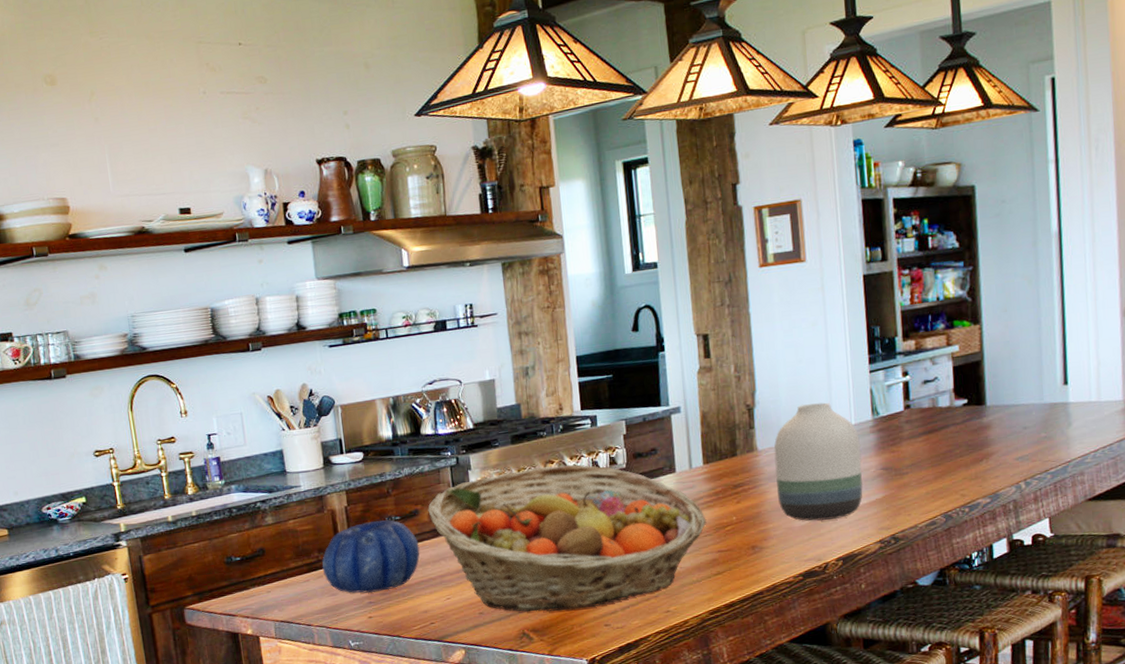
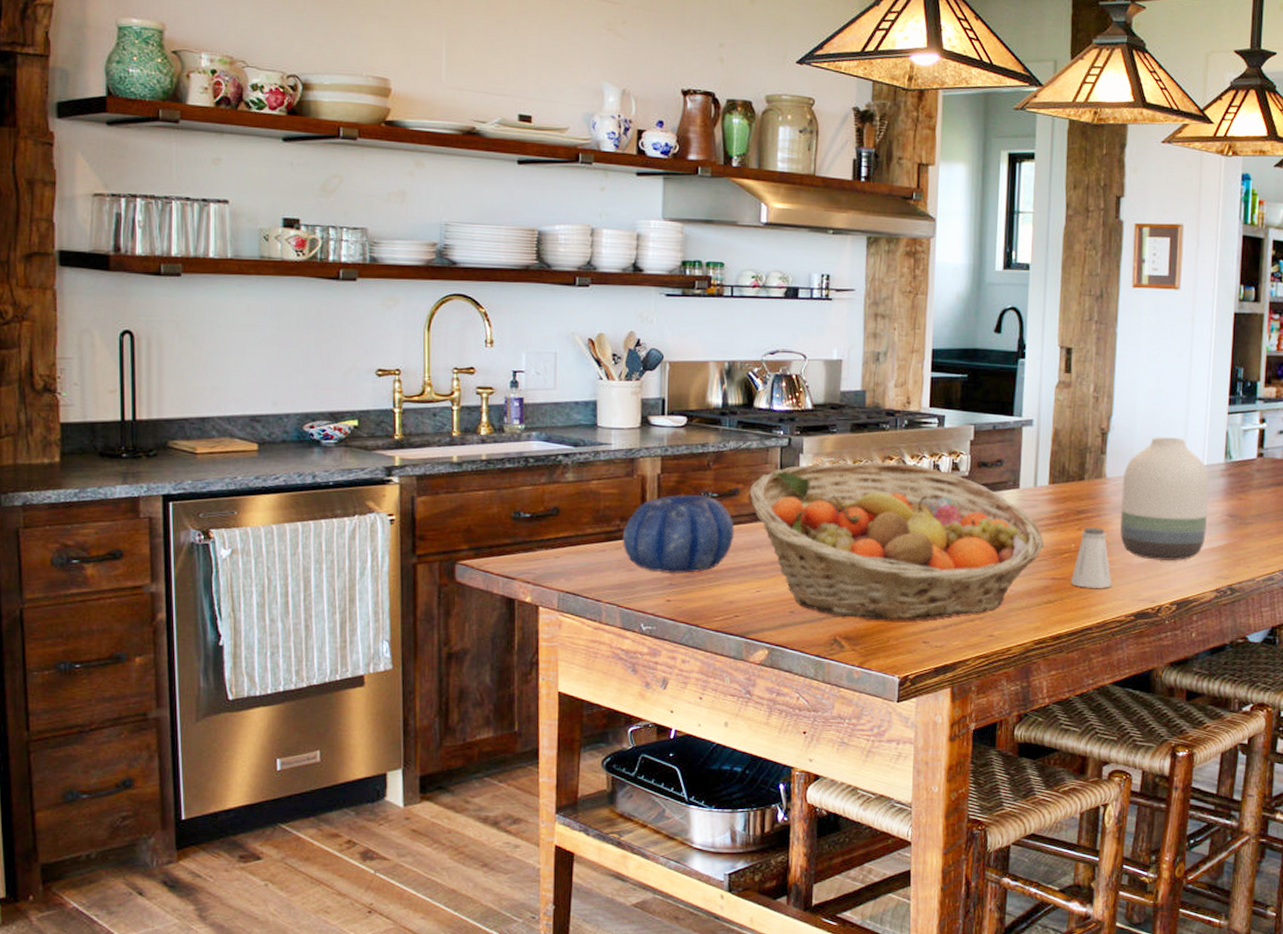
saltshaker: none [736,497,777,556] -> present [1071,526,1112,589]

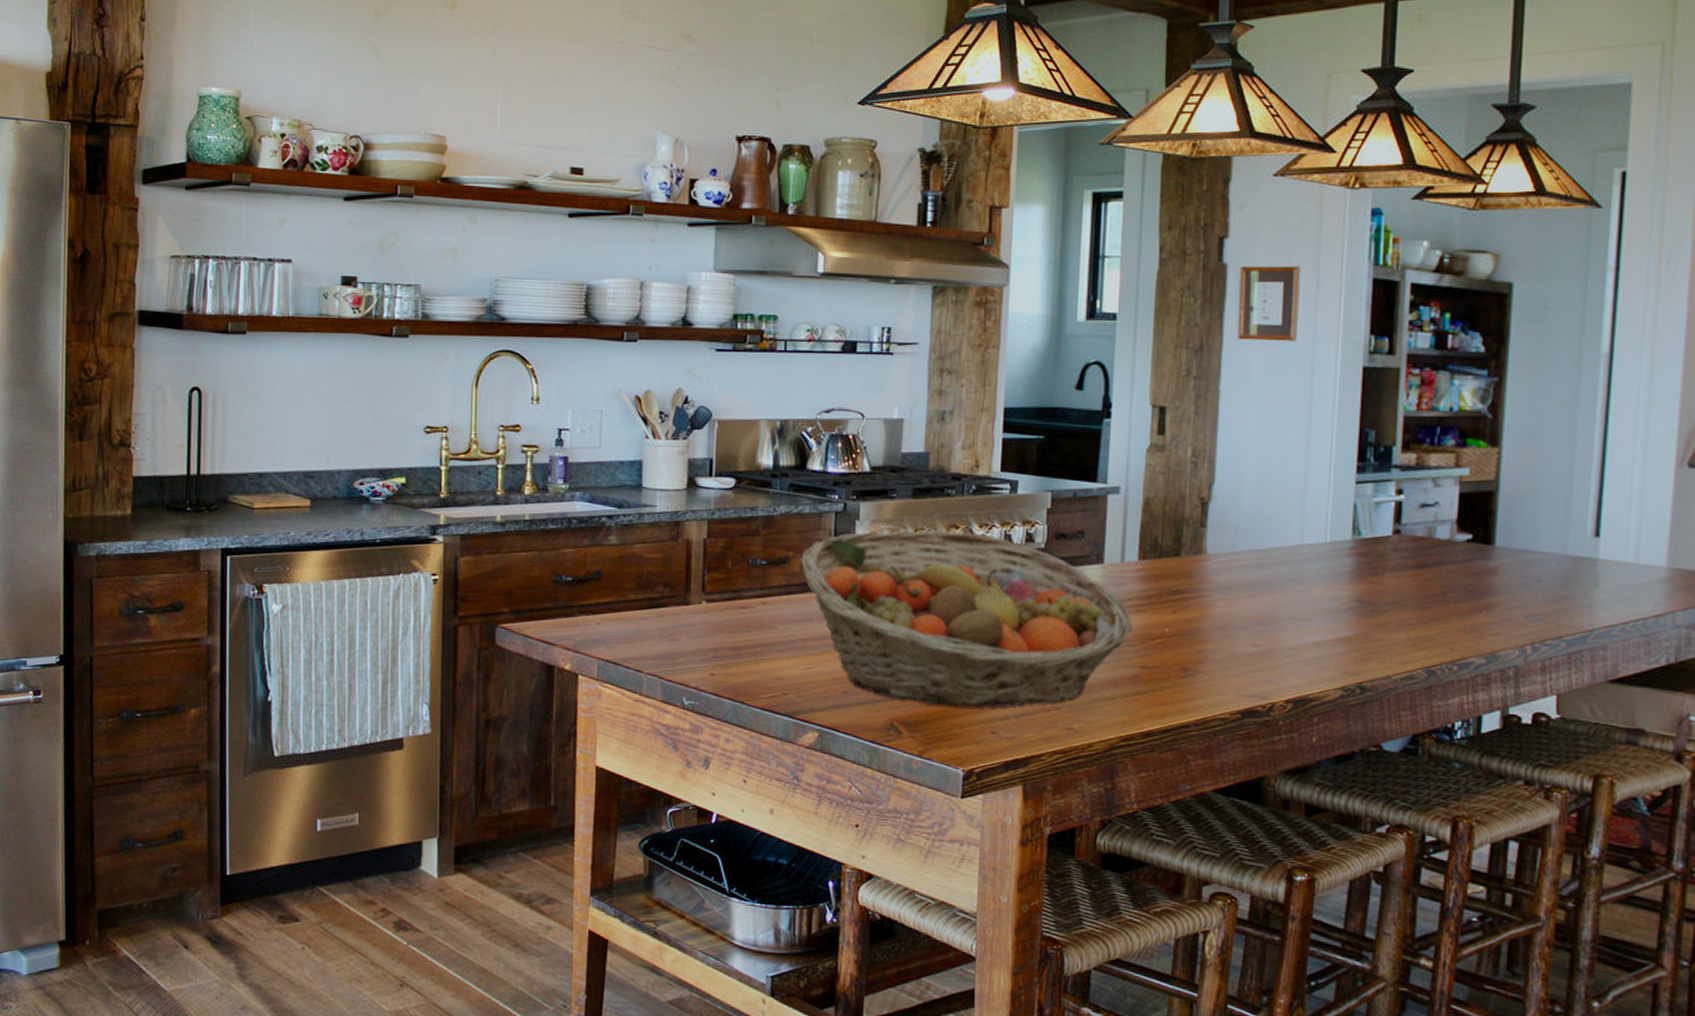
decorative bowl: present [622,495,735,573] -> none [665,561,784,646]
saltshaker: present [1071,526,1112,589] -> none [1164,609,1214,681]
vase: present [1120,436,1210,561] -> none [1224,507,1333,652]

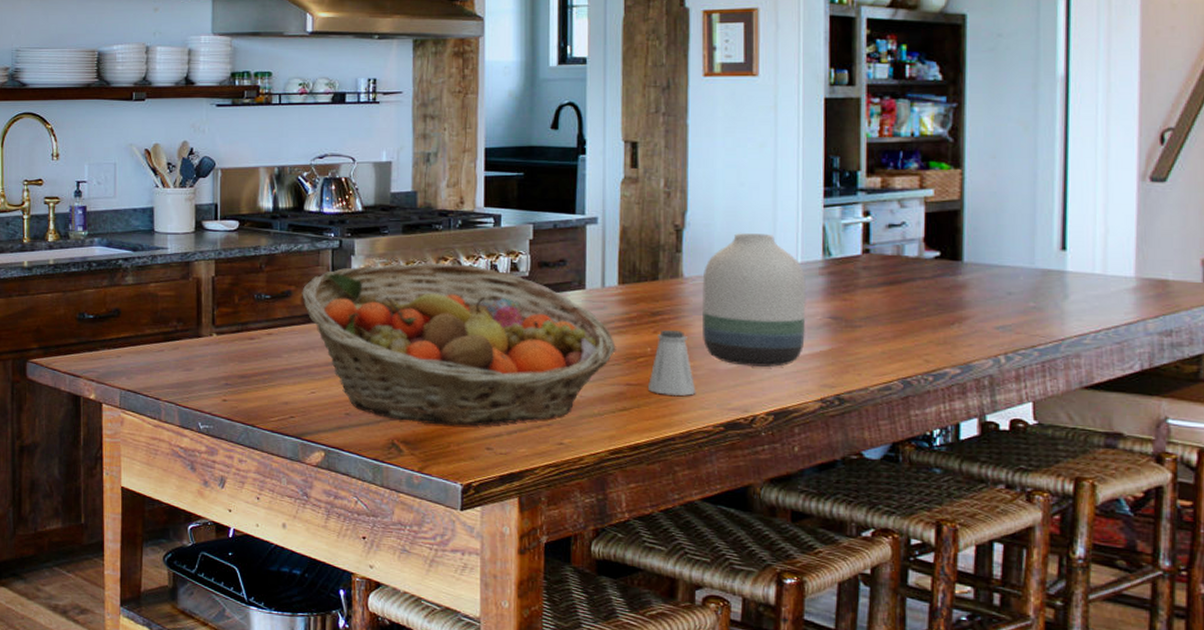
saltshaker: none [1164,609,1214,681] -> present [648,329,696,397]
vase: none [1224,507,1333,652] -> present [701,232,806,367]

